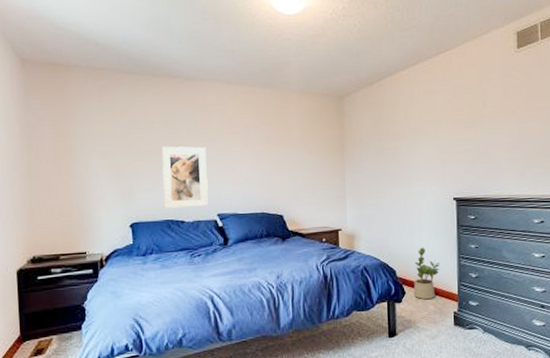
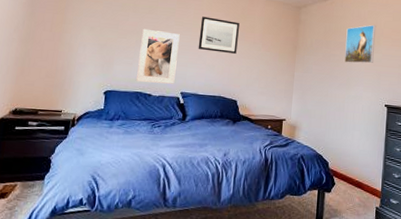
wall art: none [228,122,275,163] -> present [198,16,240,55]
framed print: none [400,106,435,155] -> present [344,24,376,64]
potted plant: present [413,247,441,299] -> none [342,144,368,192]

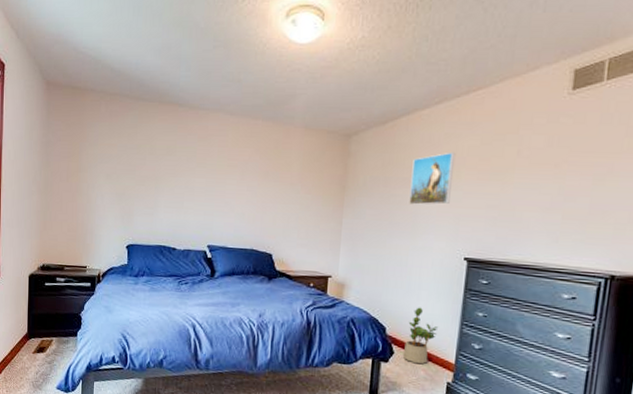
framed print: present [135,28,180,84] -> none [157,173,203,236]
wall art: present [198,16,240,55] -> none [224,154,273,199]
potted plant: none [342,144,368,192] -> present [402,307,439,364]

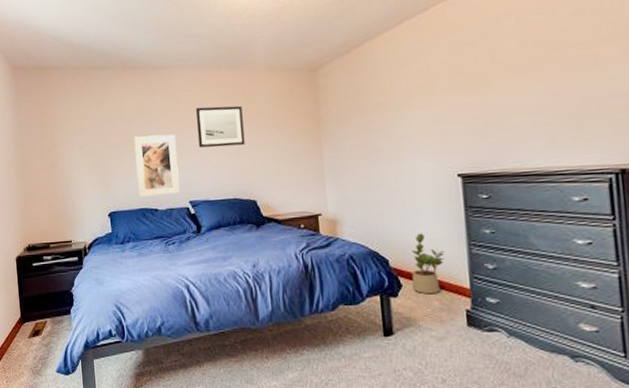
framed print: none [157,173,203,236] -> present [134,134,180,198]
wall art: none [224,154,273,199] -> present [195,105,245,148]
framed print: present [409,152,456,205] -> none [384,68,431,128]

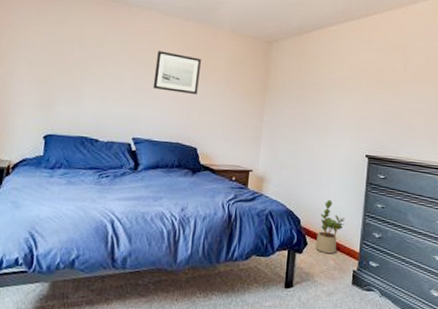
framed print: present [134,134,180,198] -> none [80,63,132,128]

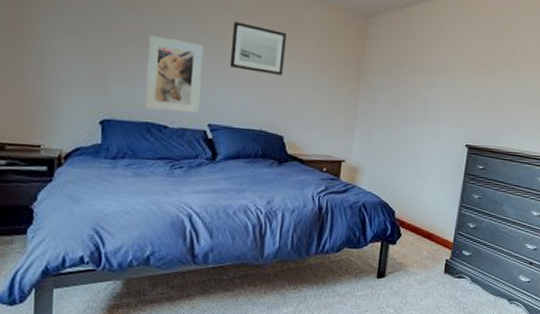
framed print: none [80,63,132,128] -> present [143,35,204,113]
potted plant: present [315,199,346,253] -> none [409,191,442,244]

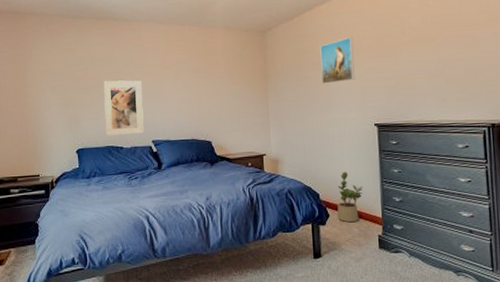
wall art: present [229,21,286,76] -> none [161,57,203,94]
potted plant: none [409,191,442,244] -> present [337,171,363,222]
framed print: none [421,43,464,94] -> present [320,36,355,84]

